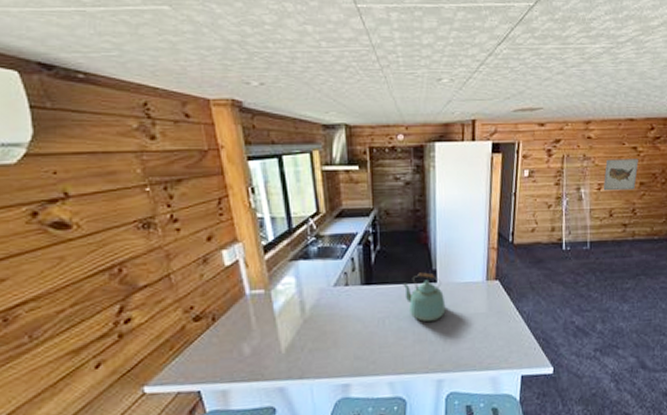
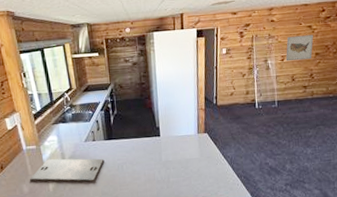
cutting board: none [254,308,358,342] -> present [30,158,104,183]
kettle: present [403,272,446,322] -> none [135,129,168,166]

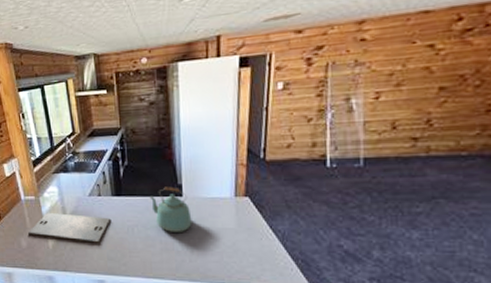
kettle: none [135,129,168,166] -> present [149,186,192,232]
wall art: present [285,35,314,61] -> none [382,58,437,100]

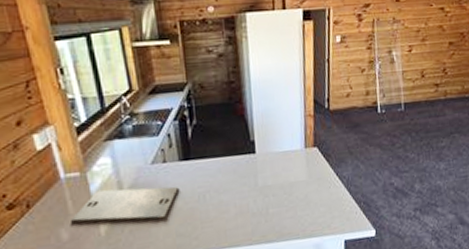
kettle: present [149,186,192,232] -> none [221,144,266,194]

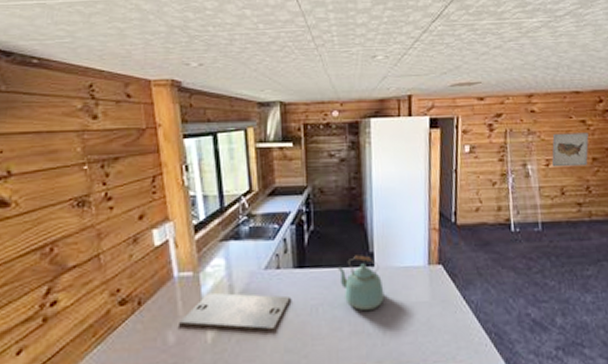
kettle: none [221,144,266,194] -> present [337,255,385,310]
wall art: none [413,19,447,53] -> present [551,132,589,167]

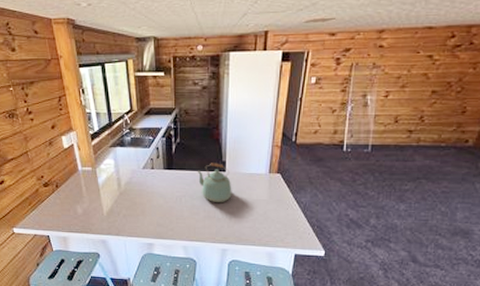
cutting board: present [179,292,290,332] -> none [84,182,161,212]
wall art: present [551,132,589,167] -> none [390,67,433,98]

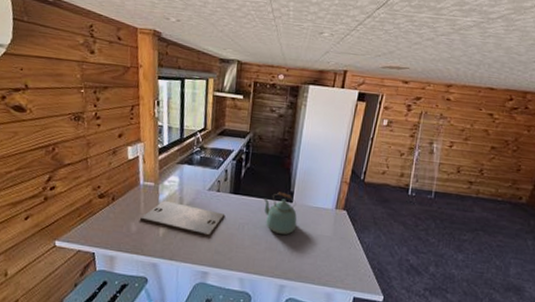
cutting board: none [84,182,161,212] -> present [140,200,224,237]

